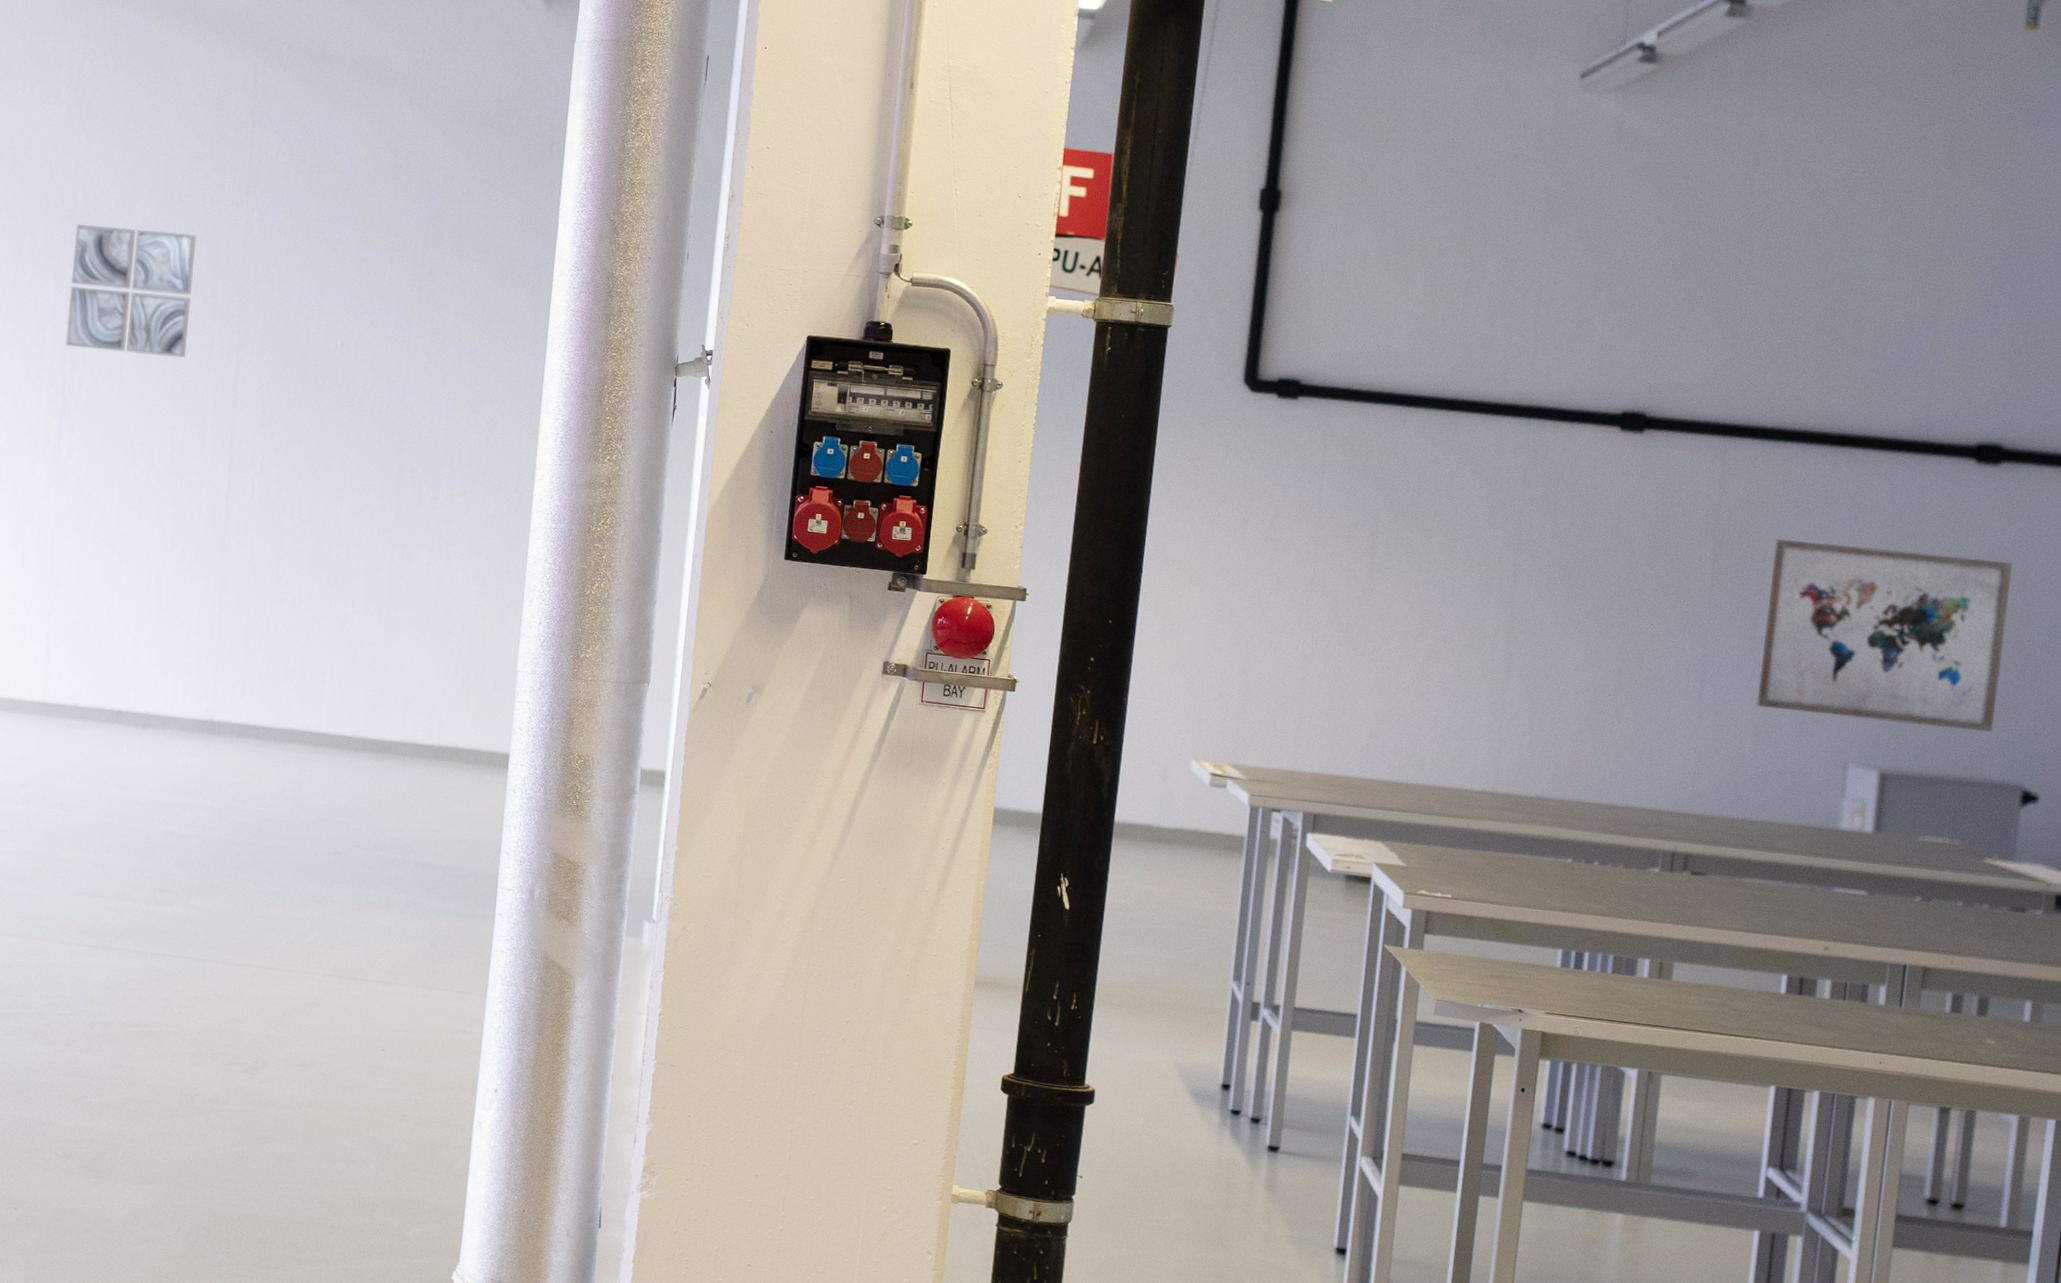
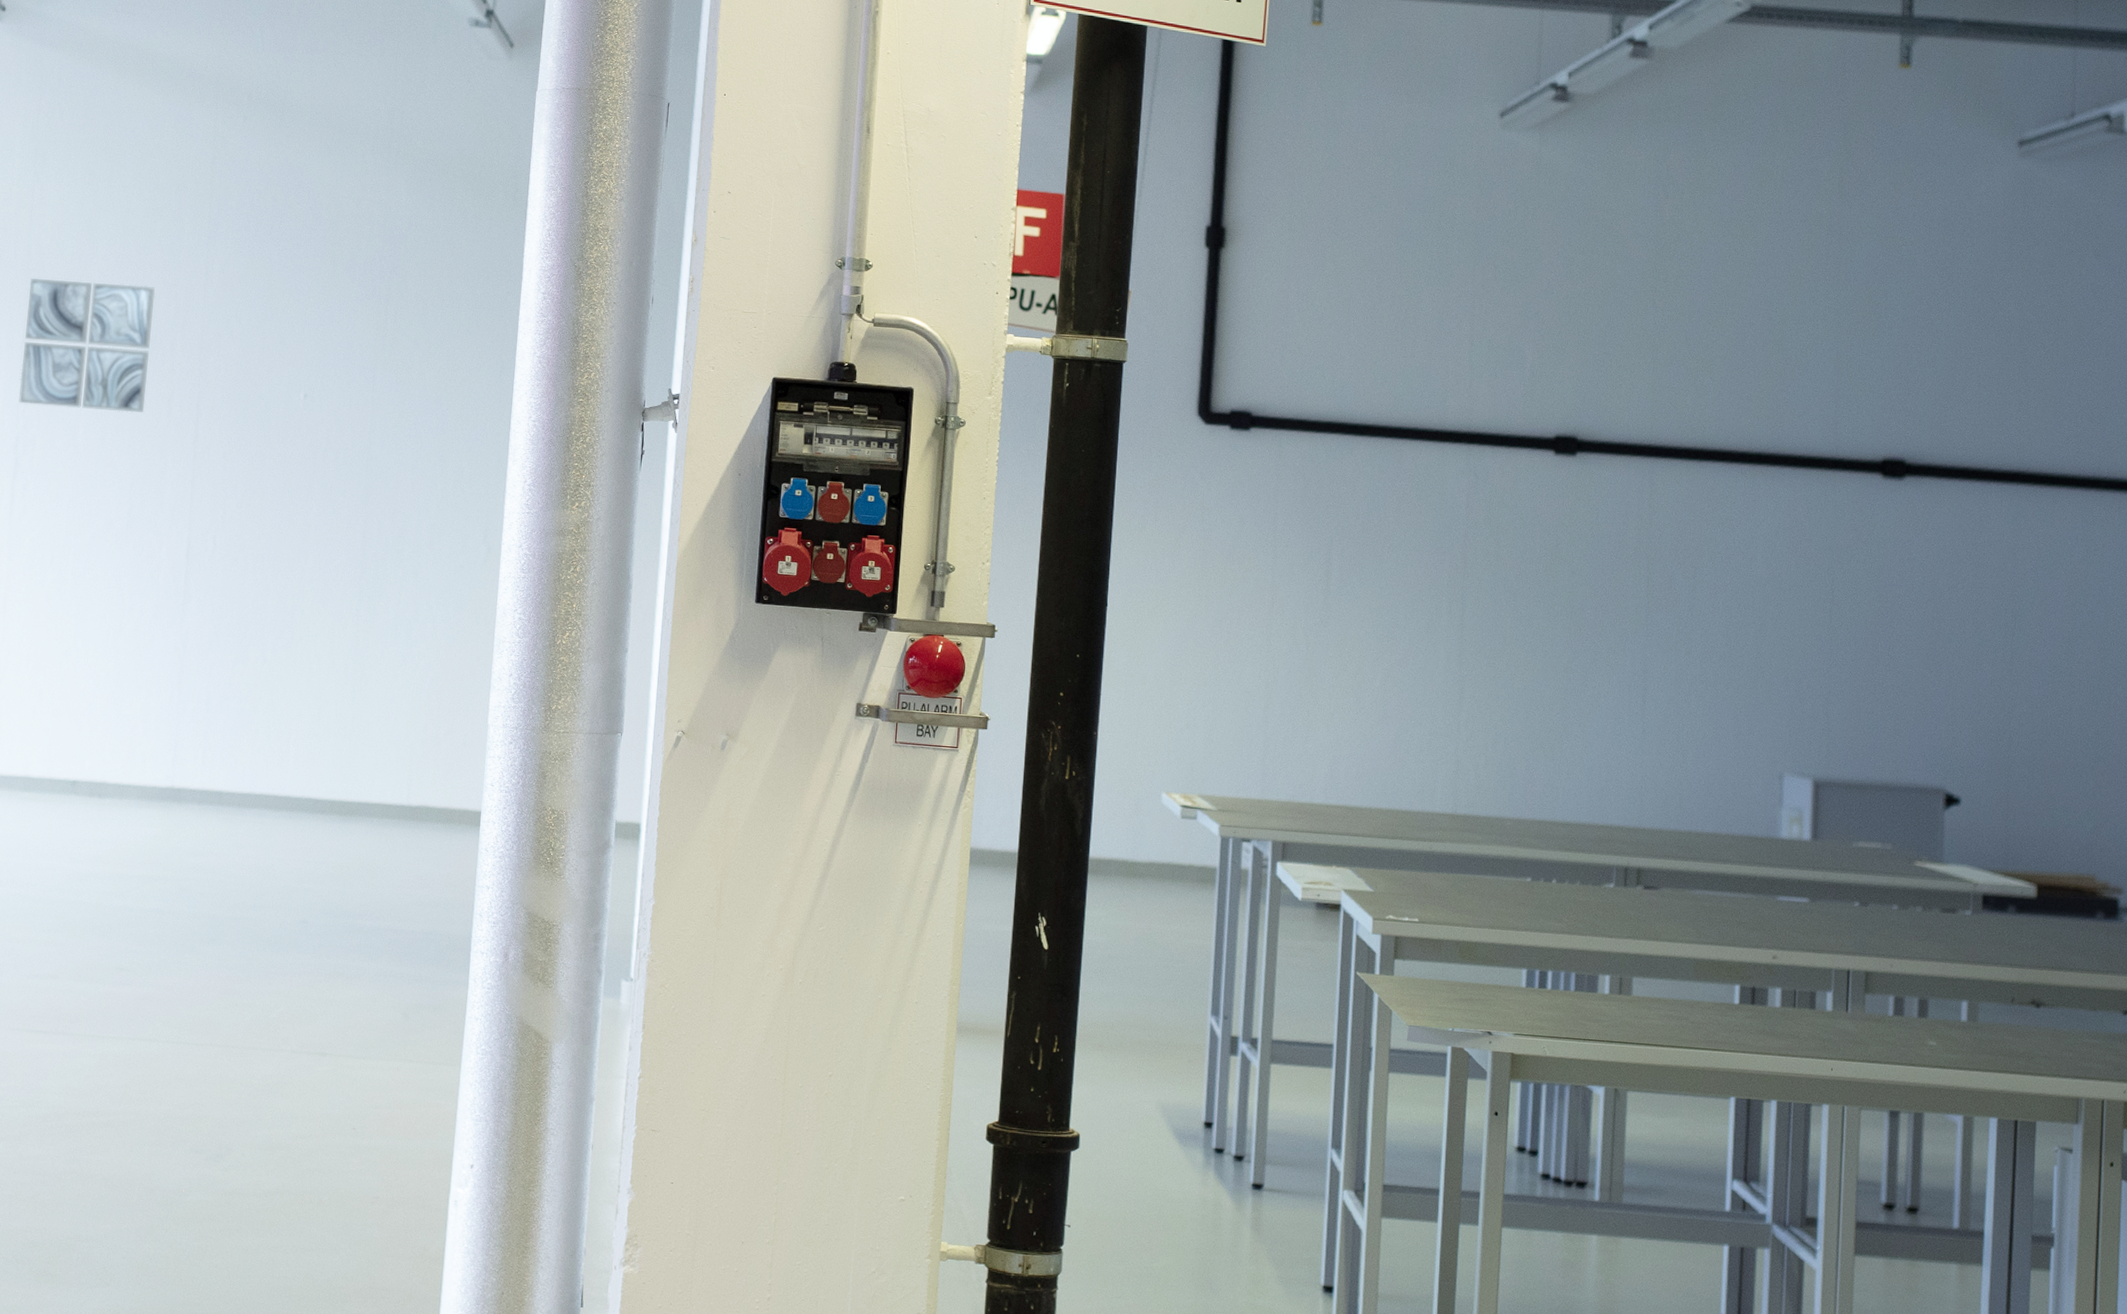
wall art: present [1756,539,2013,732] -> none [1696,556,1922,737]

